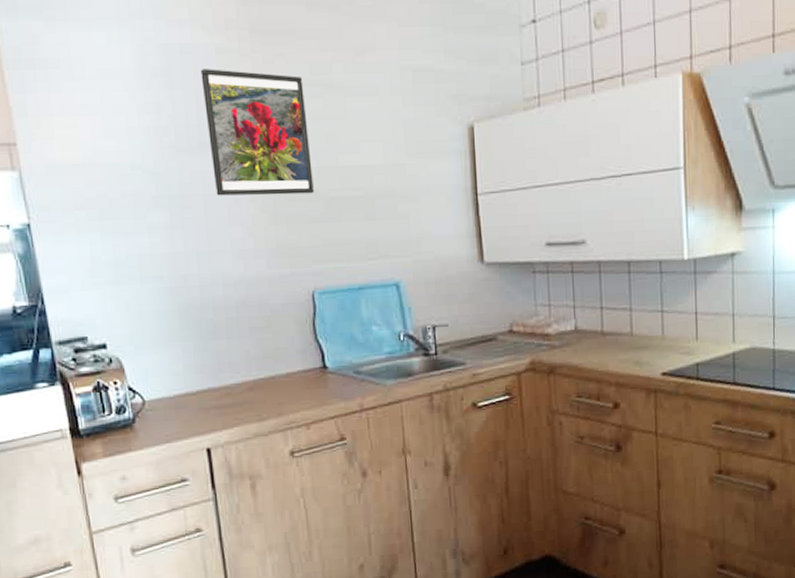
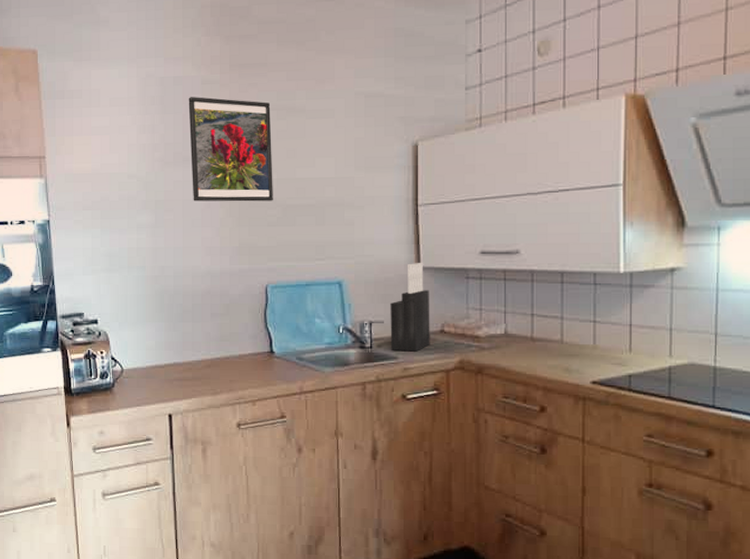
knife block: none [454,258,499,356] -> present [390,263,430,352]

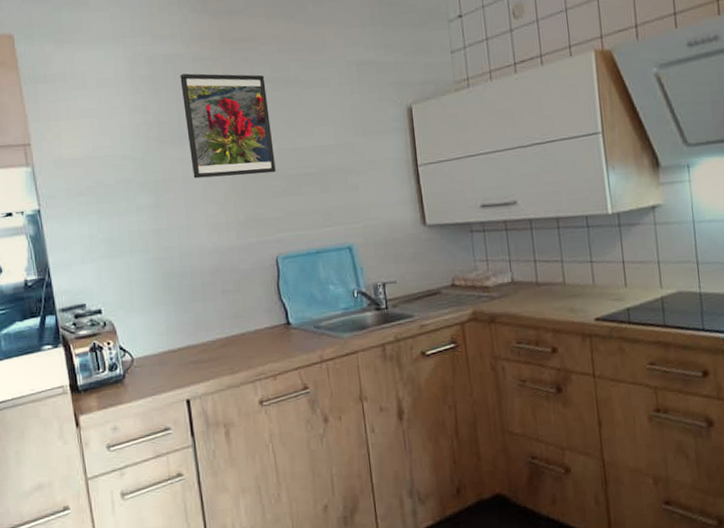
knife block: present [390,263,430,352] -> none [401,221,443,309]

